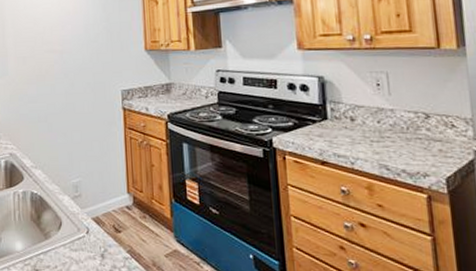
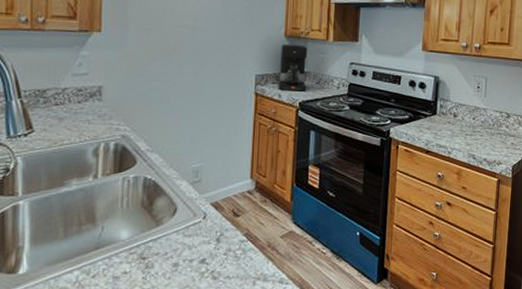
coffee maker: none [143,57,174,104] -> present [278,43,308,92]

